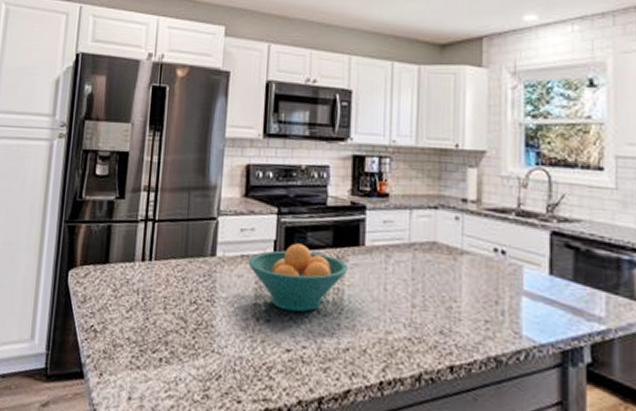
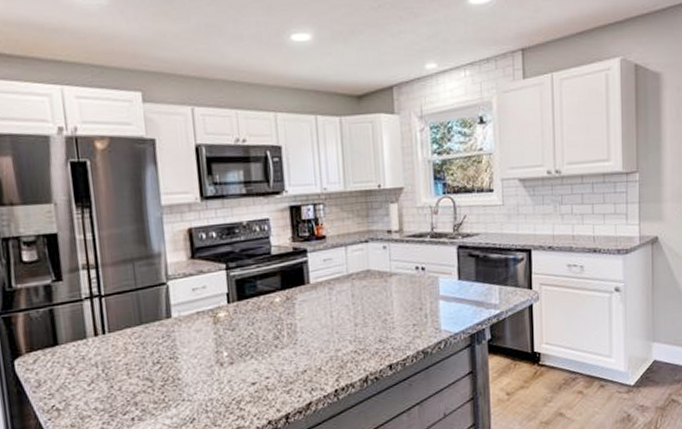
fruit bowl: present [248,243,348,313] -> none [204,292,297,352]

